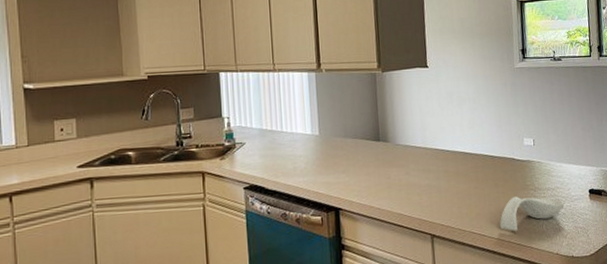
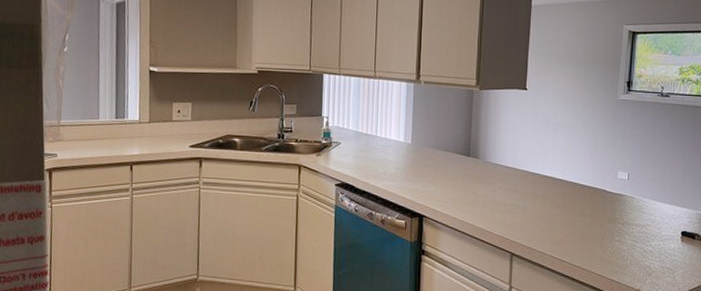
spoon rest: present [499,196,564,231] -> none [581,228,653,262]

